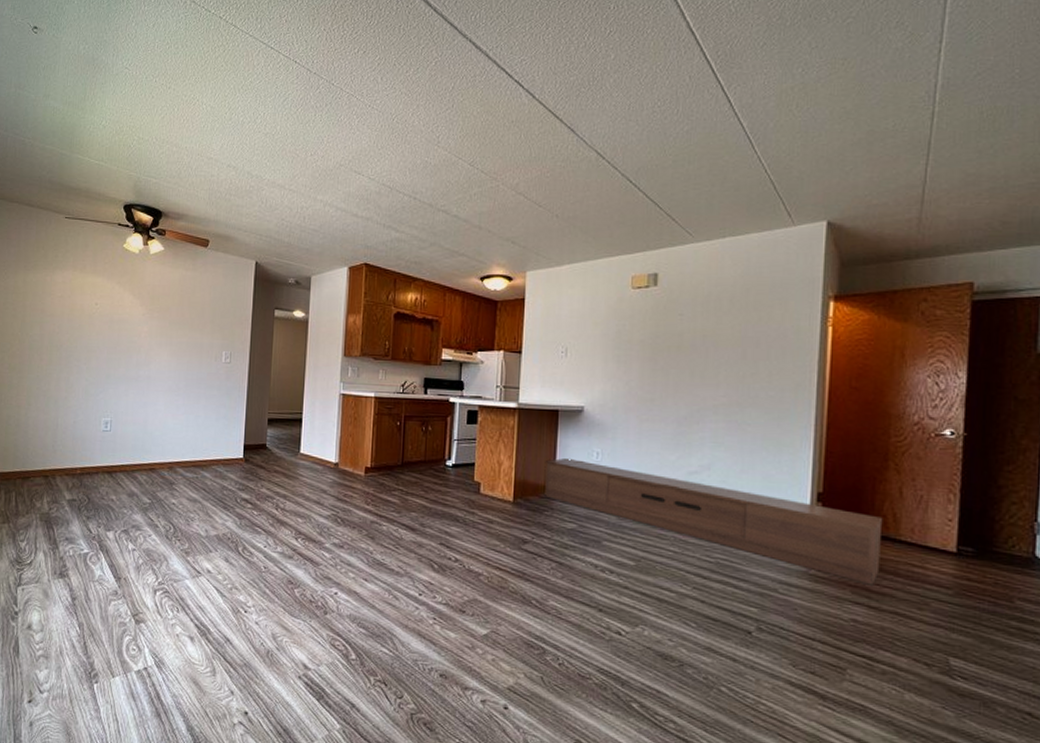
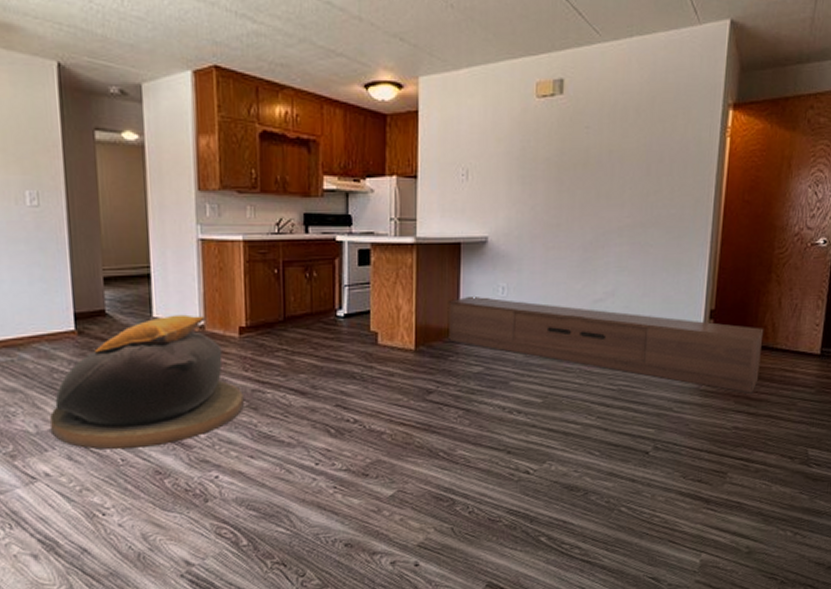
beanbag: none [217,452,364,560] -> present [50,314,244,450]

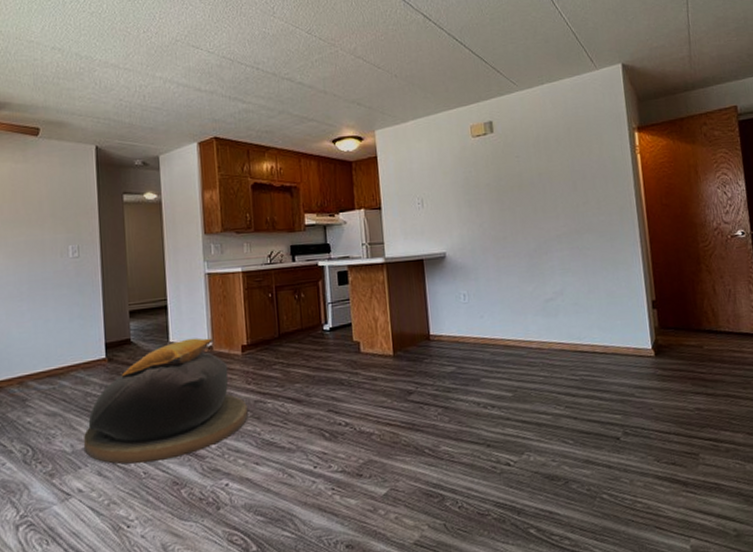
tv stand: present [449,297,764,394] -> none [419,304,710,376]

